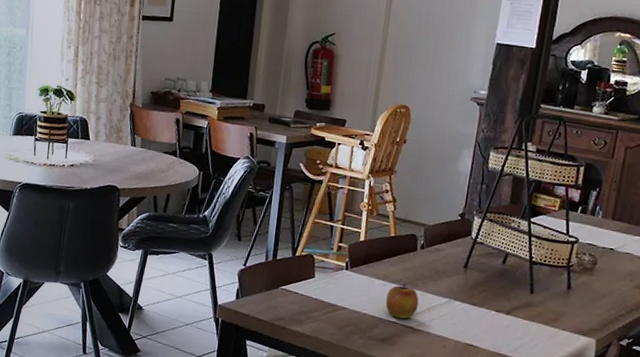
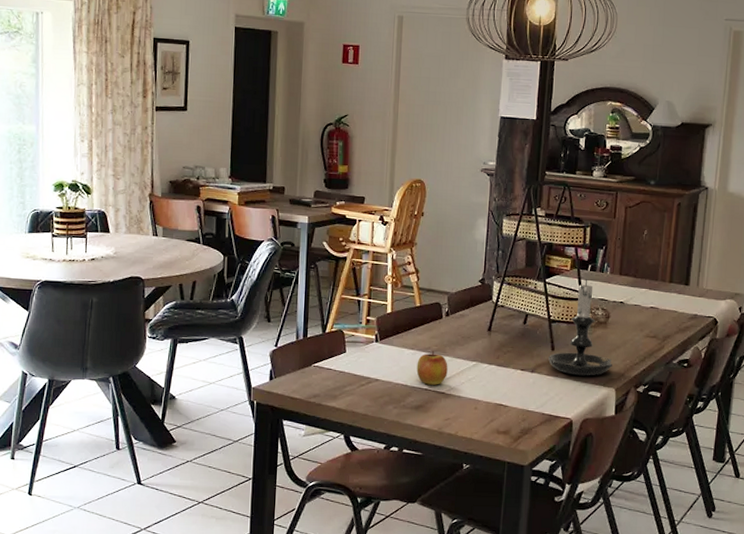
candle holder: none [526,221,595,324] -> present [548,279,612,376]

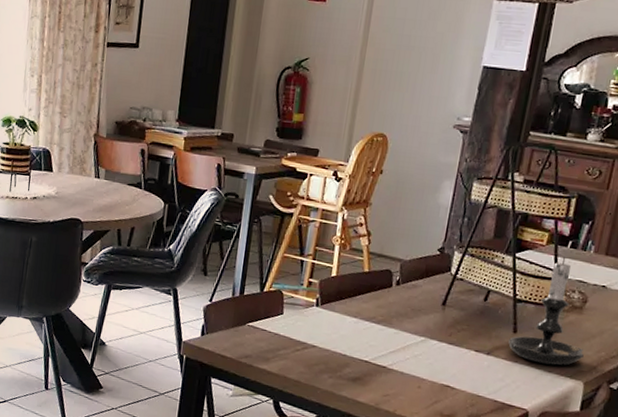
apple: present [416,350,448,385] -> none [357,320,393,358]

